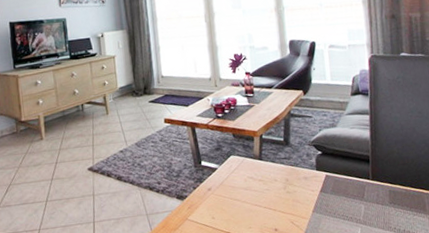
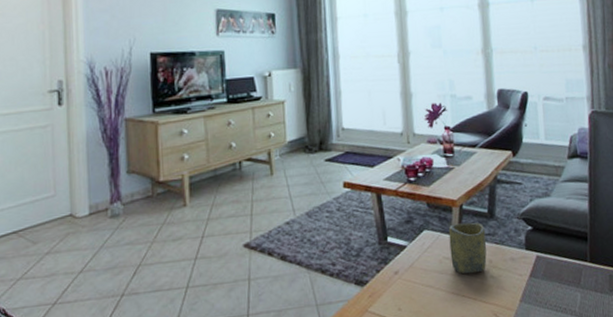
cup: none [251,149,284,190] -> present [448,222,487,274]

